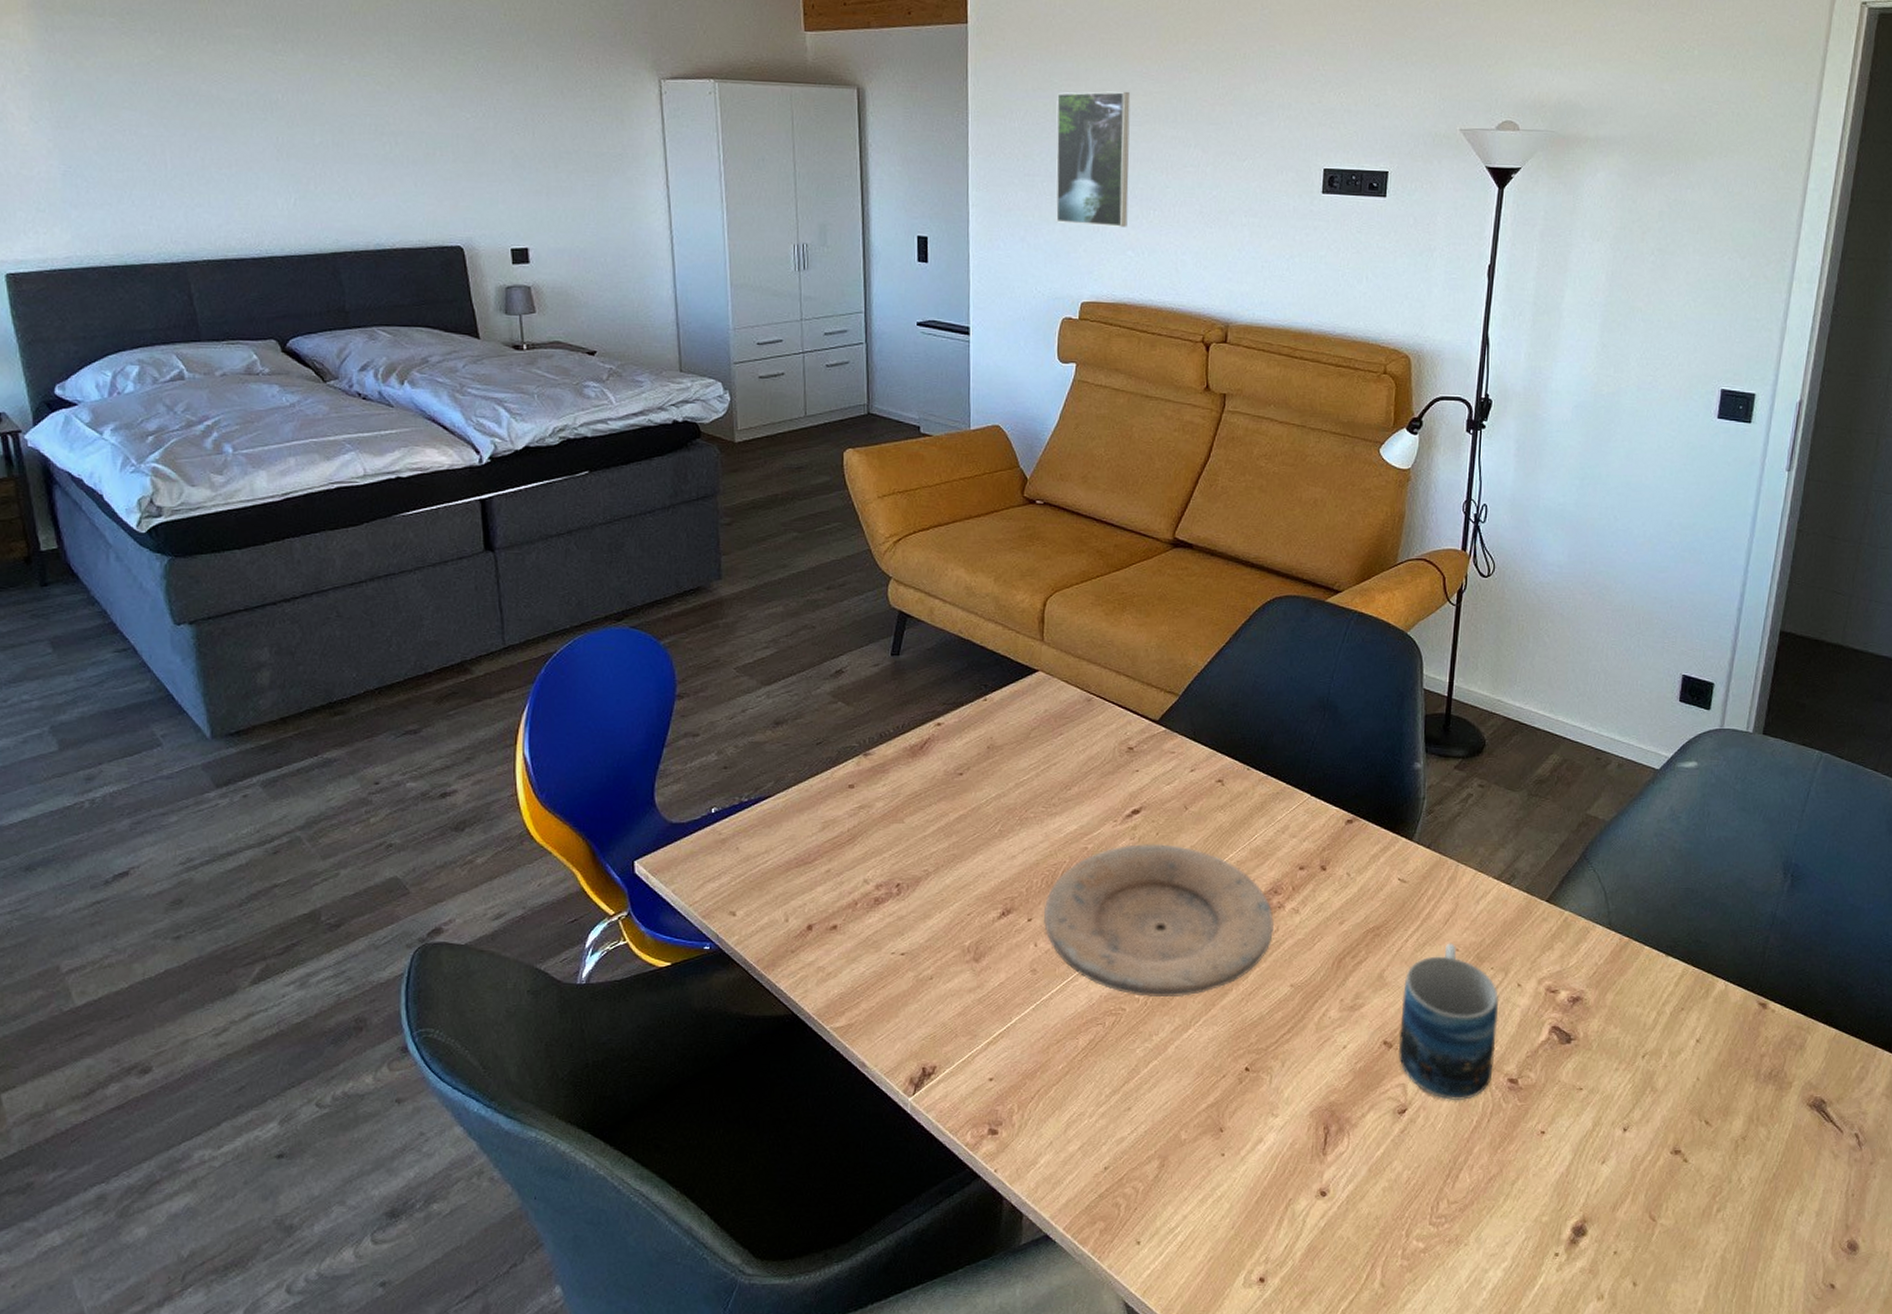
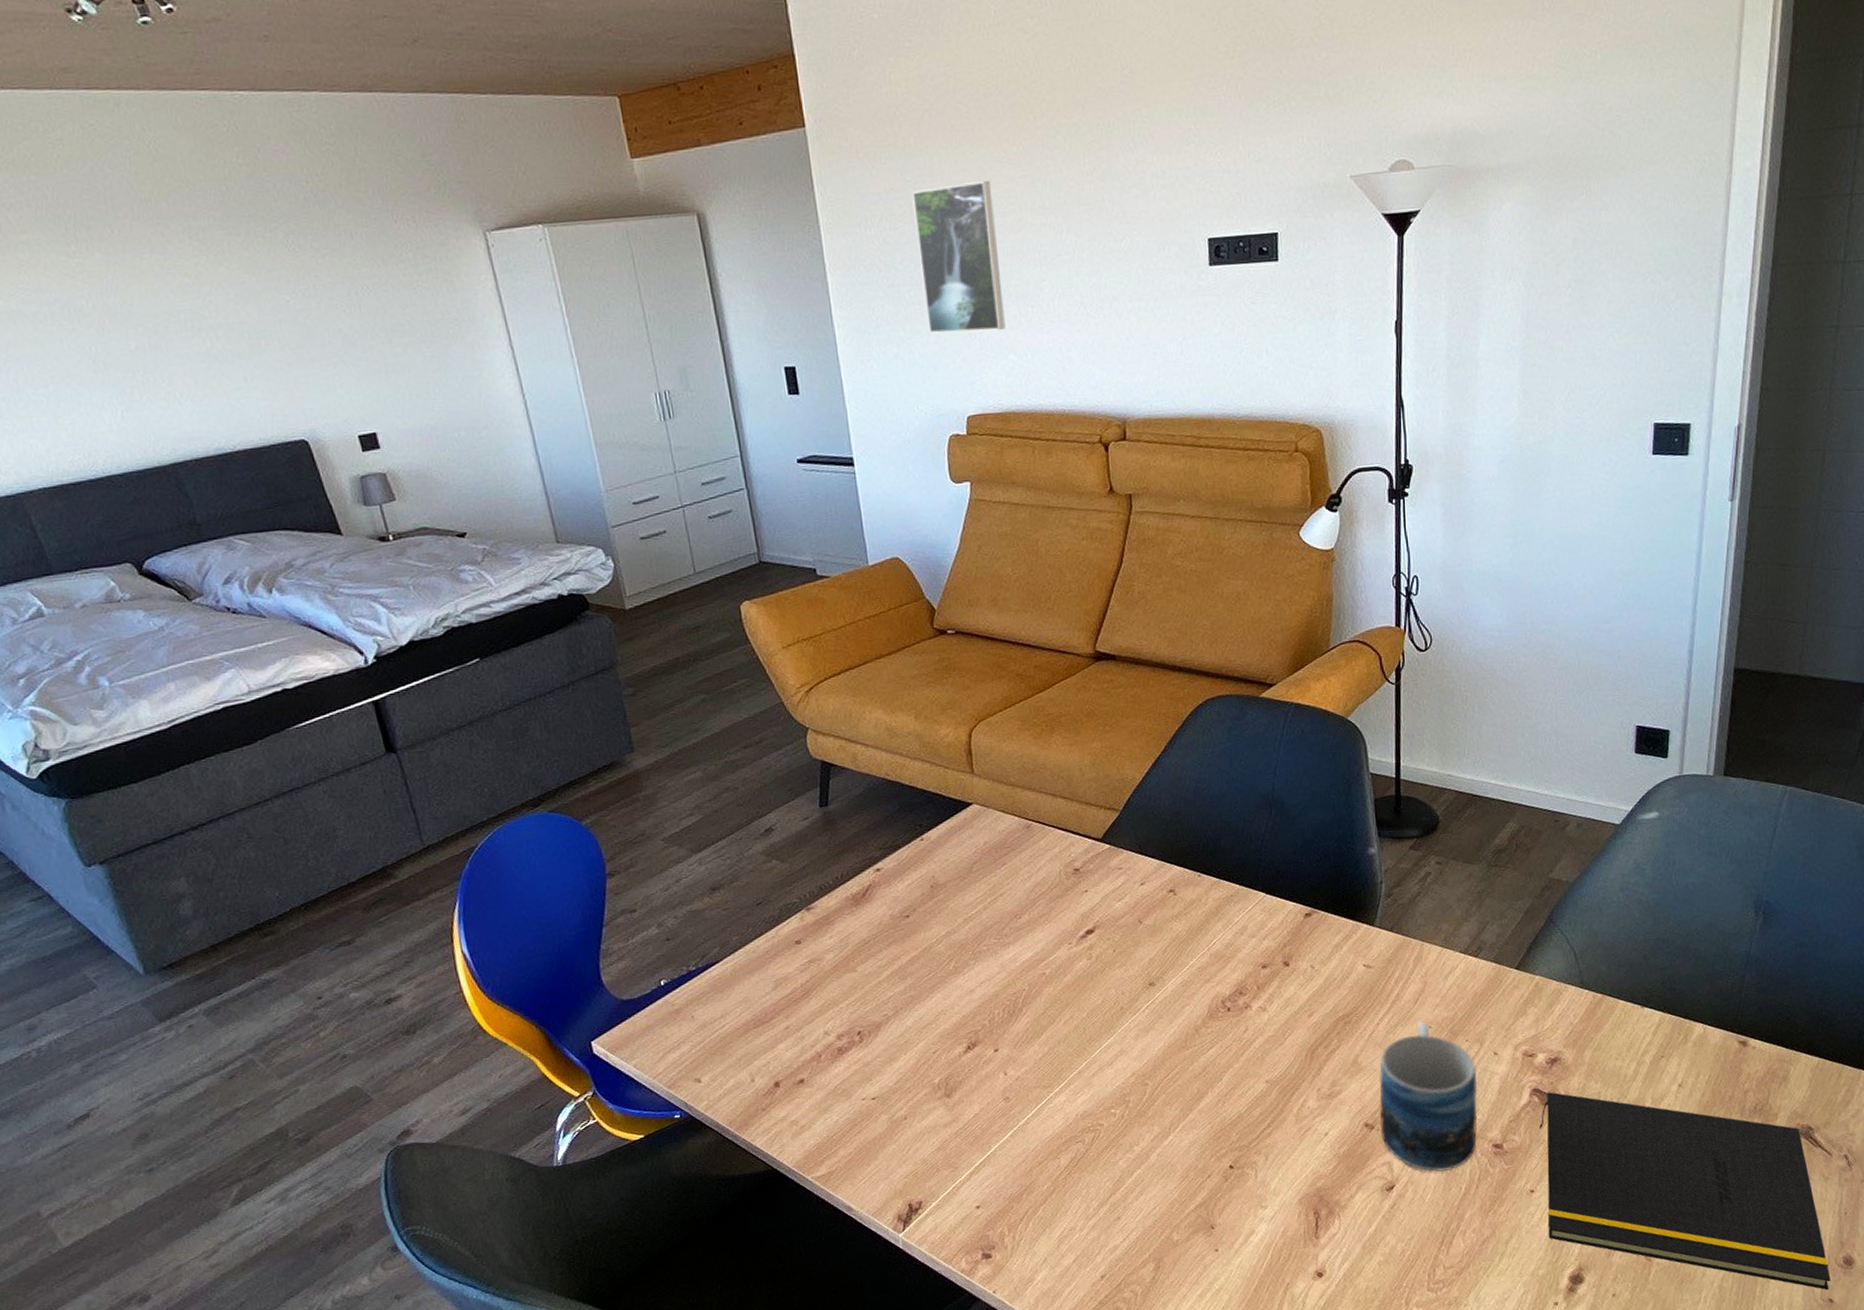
plate: present [1043,843,1274,998] -> none [1008,960,1243,1110]
notepad: none [1554,1031,1834,1275] -> present [1540,1092,1830,1291]

